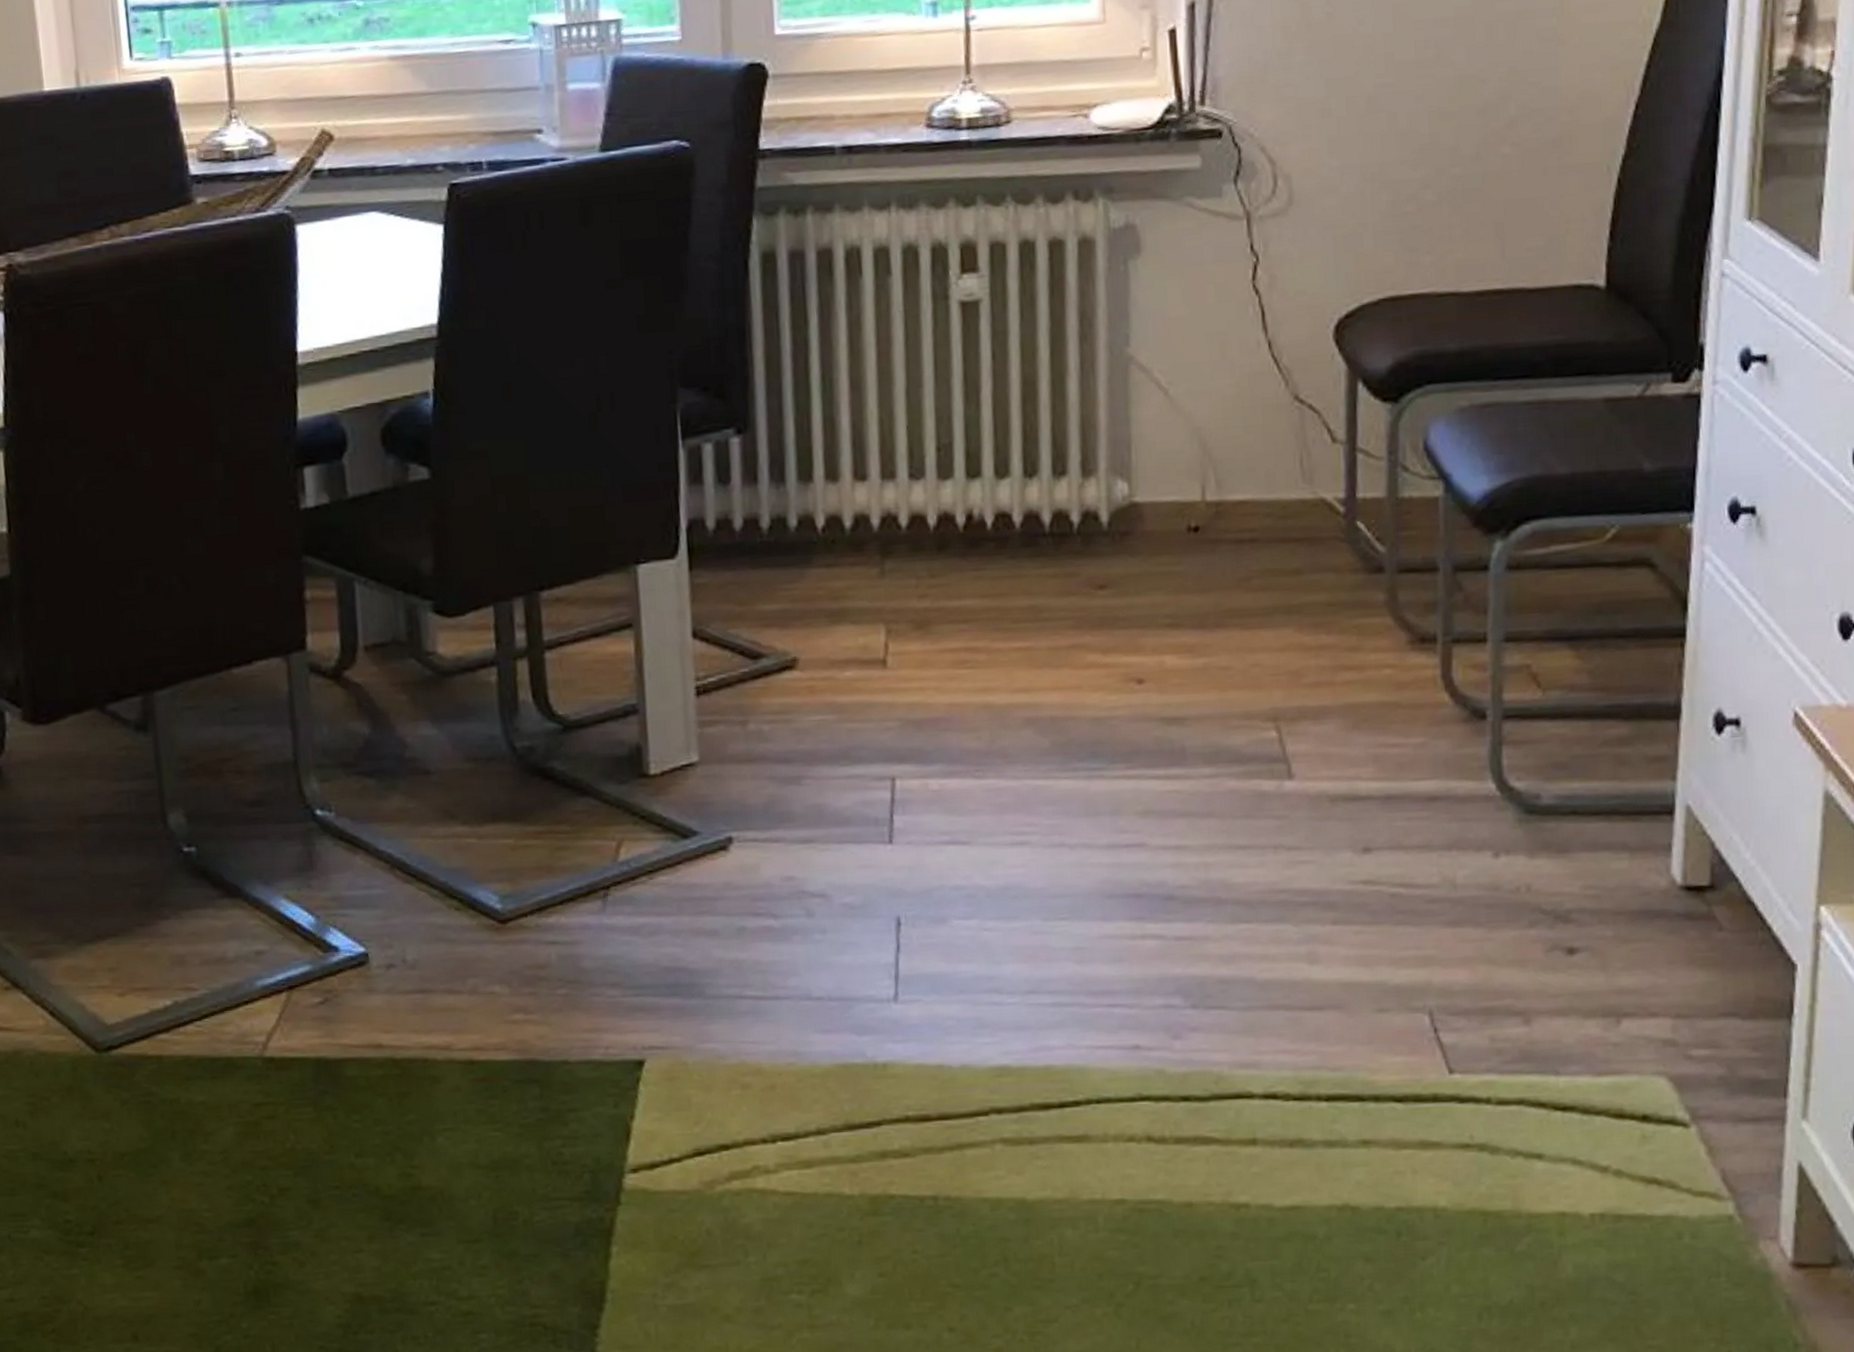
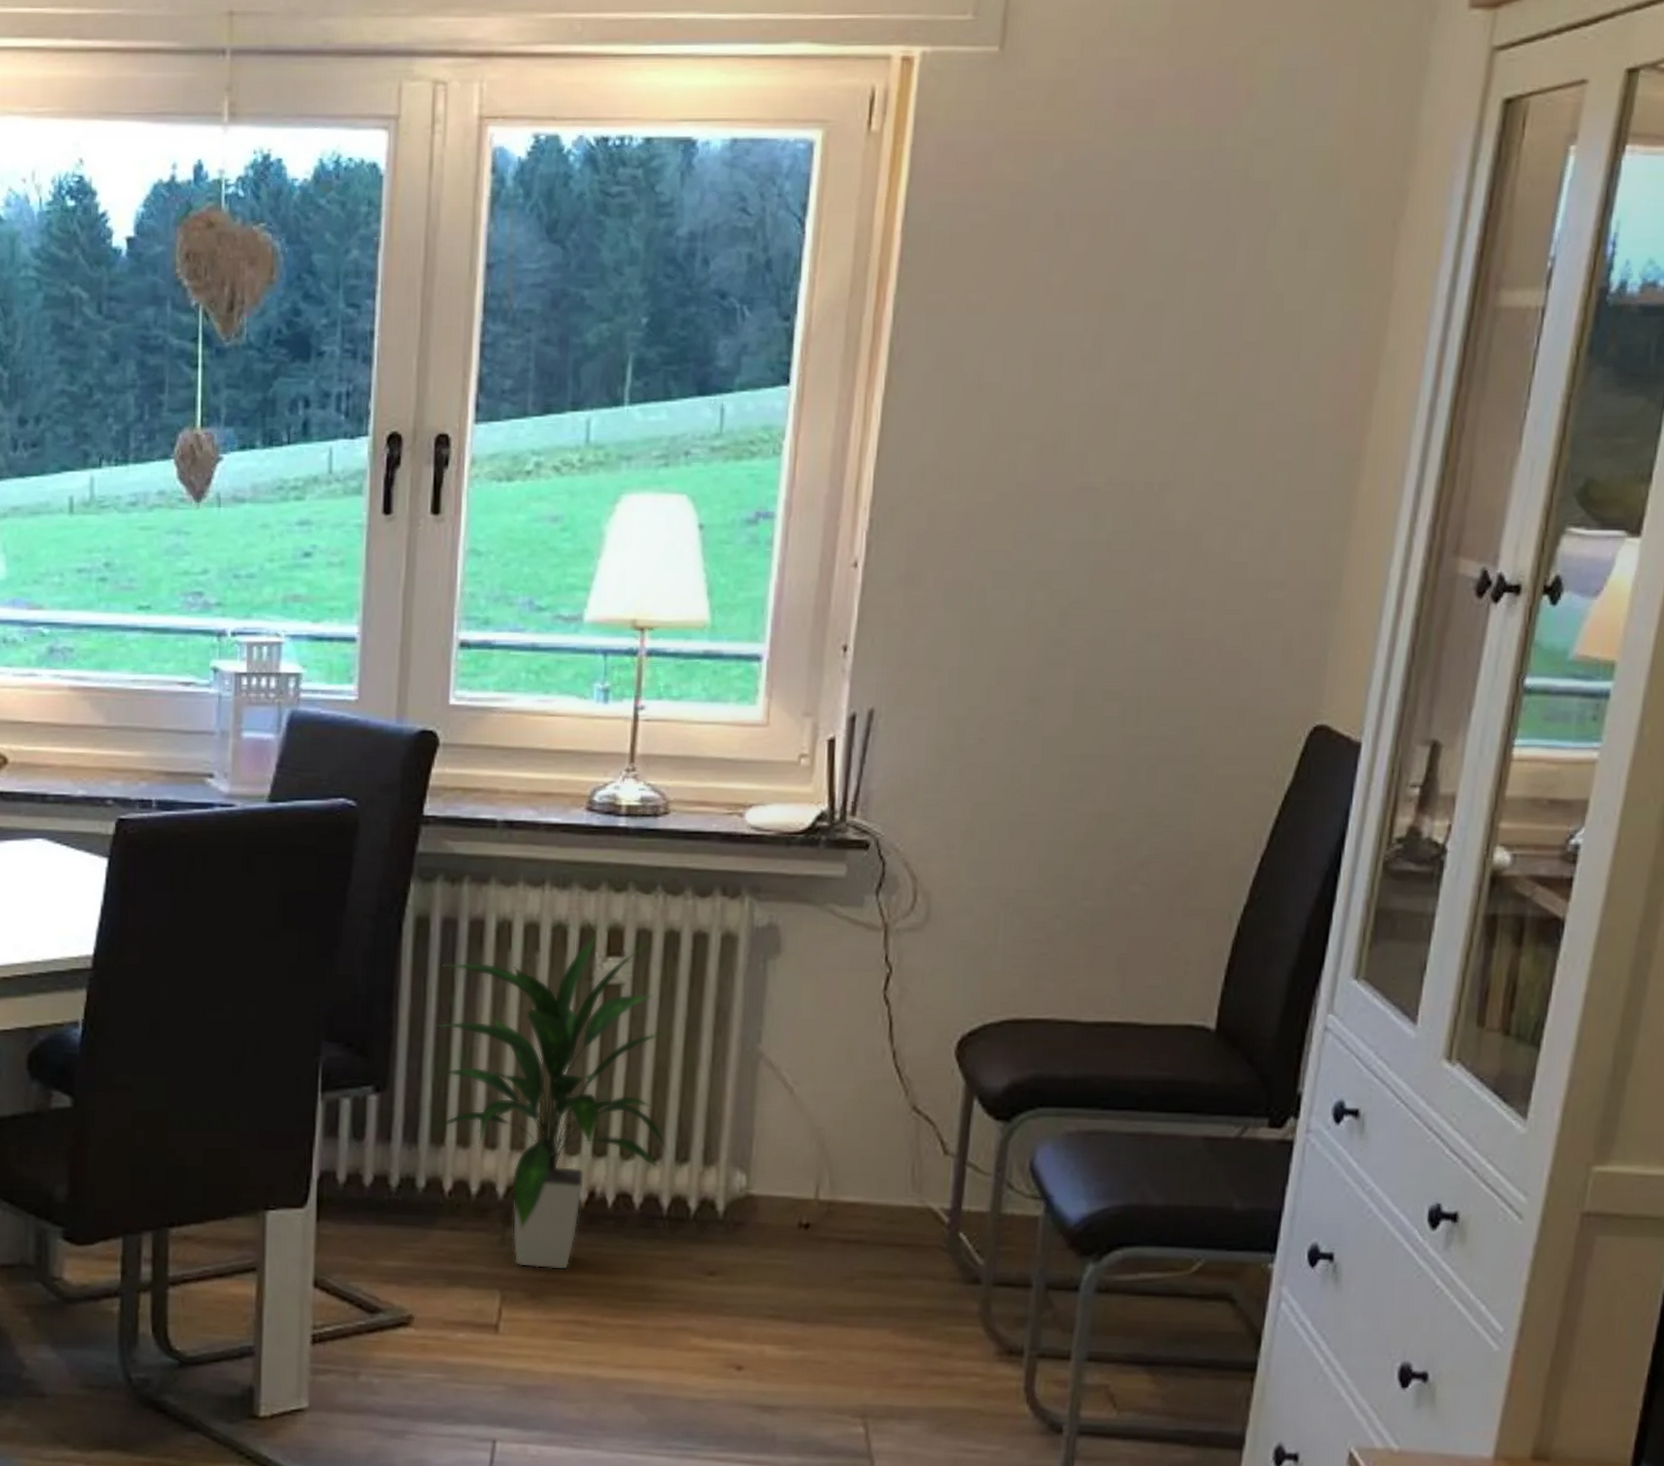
indoor plant: none [787,252,1045,598] -> present [431,934,668,1270]

